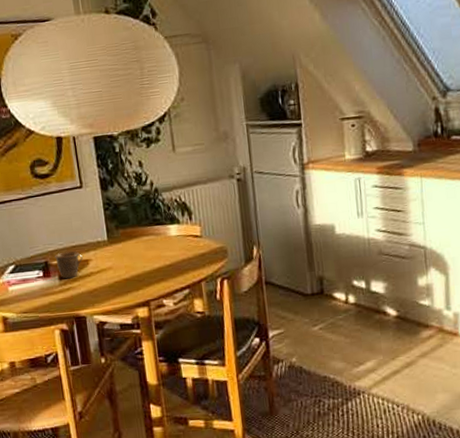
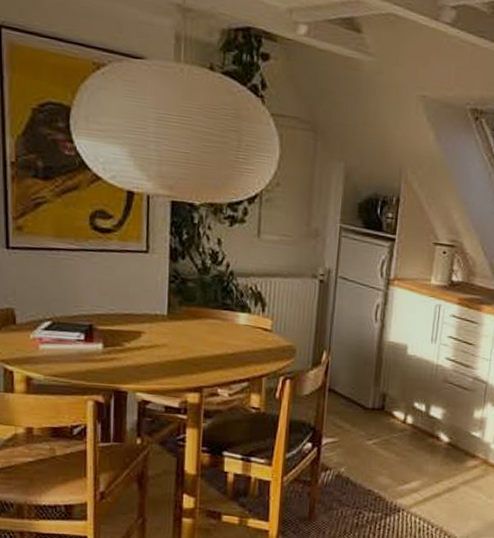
mug: present [55,251,83,279] -> none [102,317,135,349]

